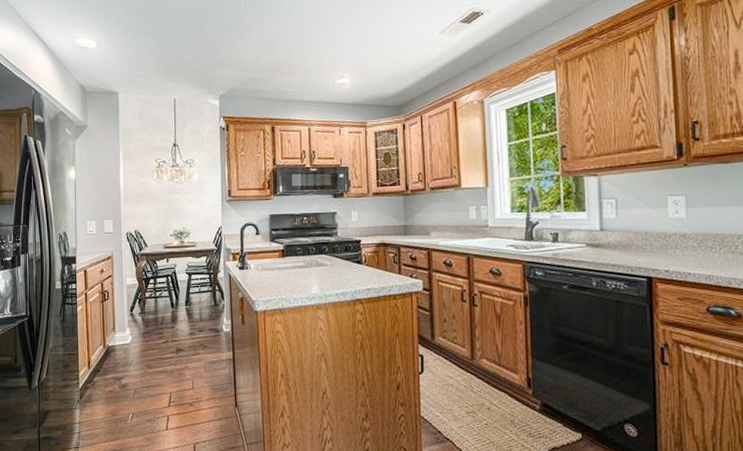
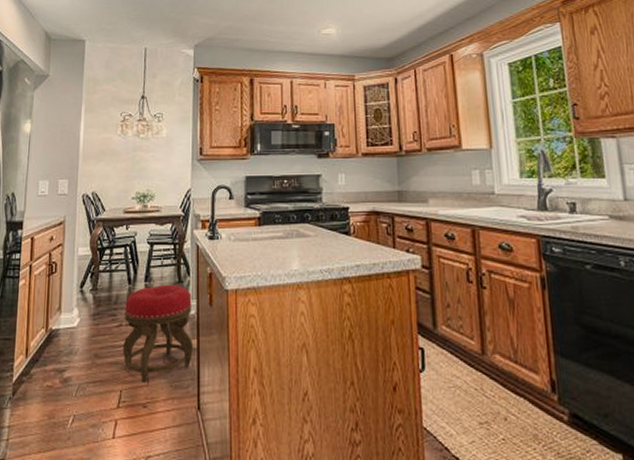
stool: none [170,308,230,386] -> present [122,285,194,382]

